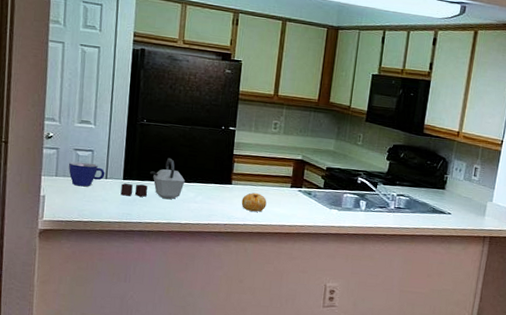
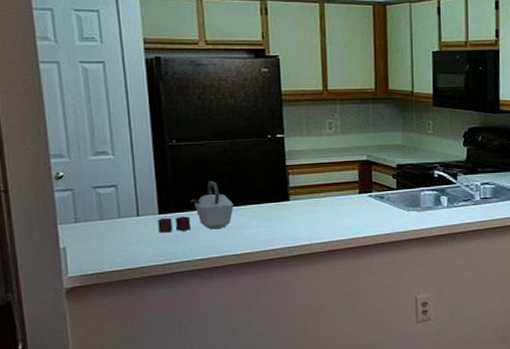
cup: present [69,161,105,187] -> none [89,200,136,230]
fruit: present [241,192,267,212] -> none [304,206,334,228]

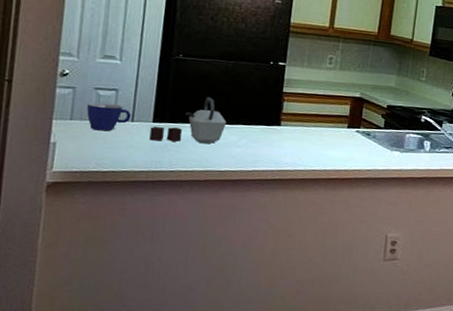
cup: none [89,200,136,230] -> present [87,102,132,131]

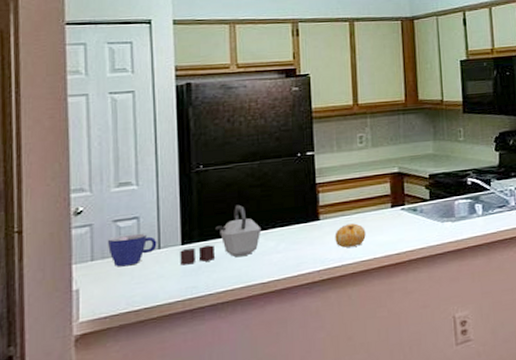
fruit: none [291,134,321,156] -> present [334,223,366,248]

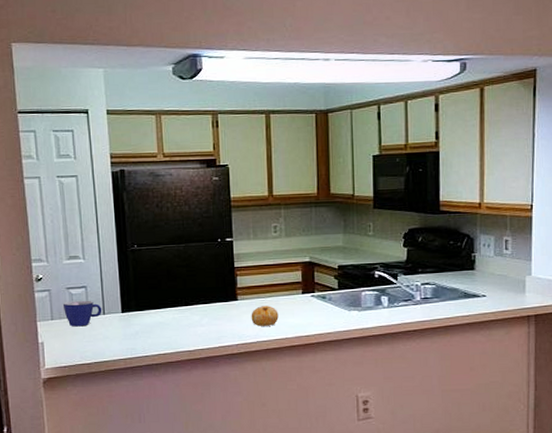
kettle: present [180,204,262,266] -> none [121,281,188,330]

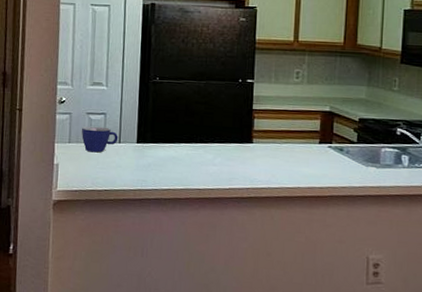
fruit: present [251,306,279,326] -> none [264,151,293,173]

